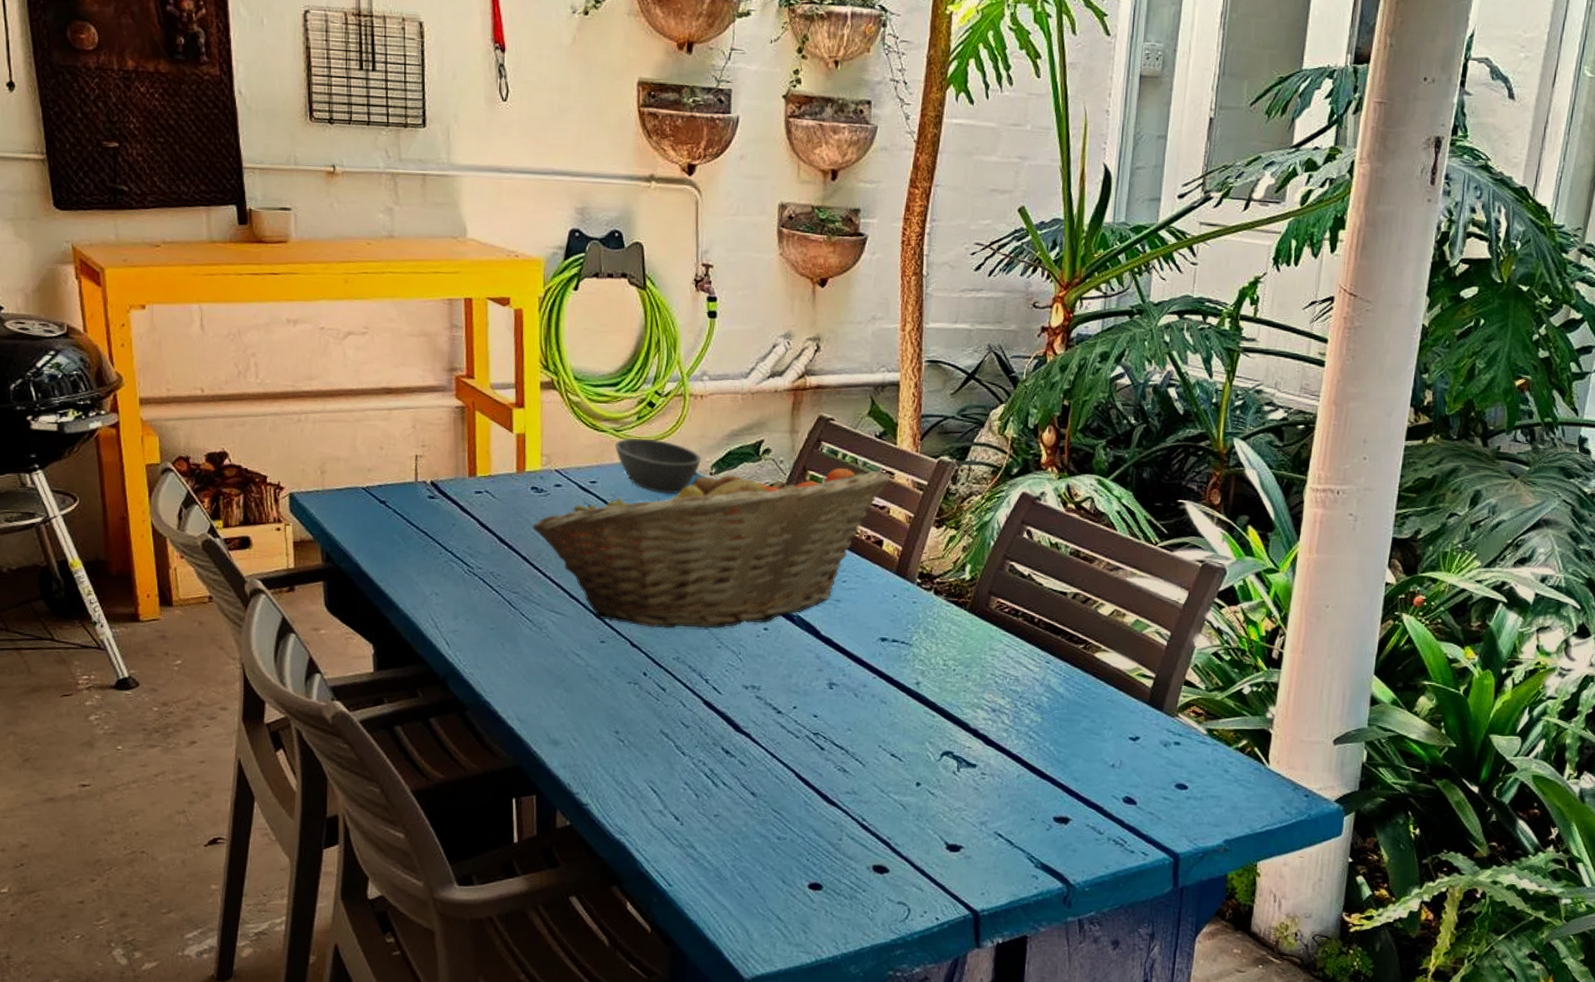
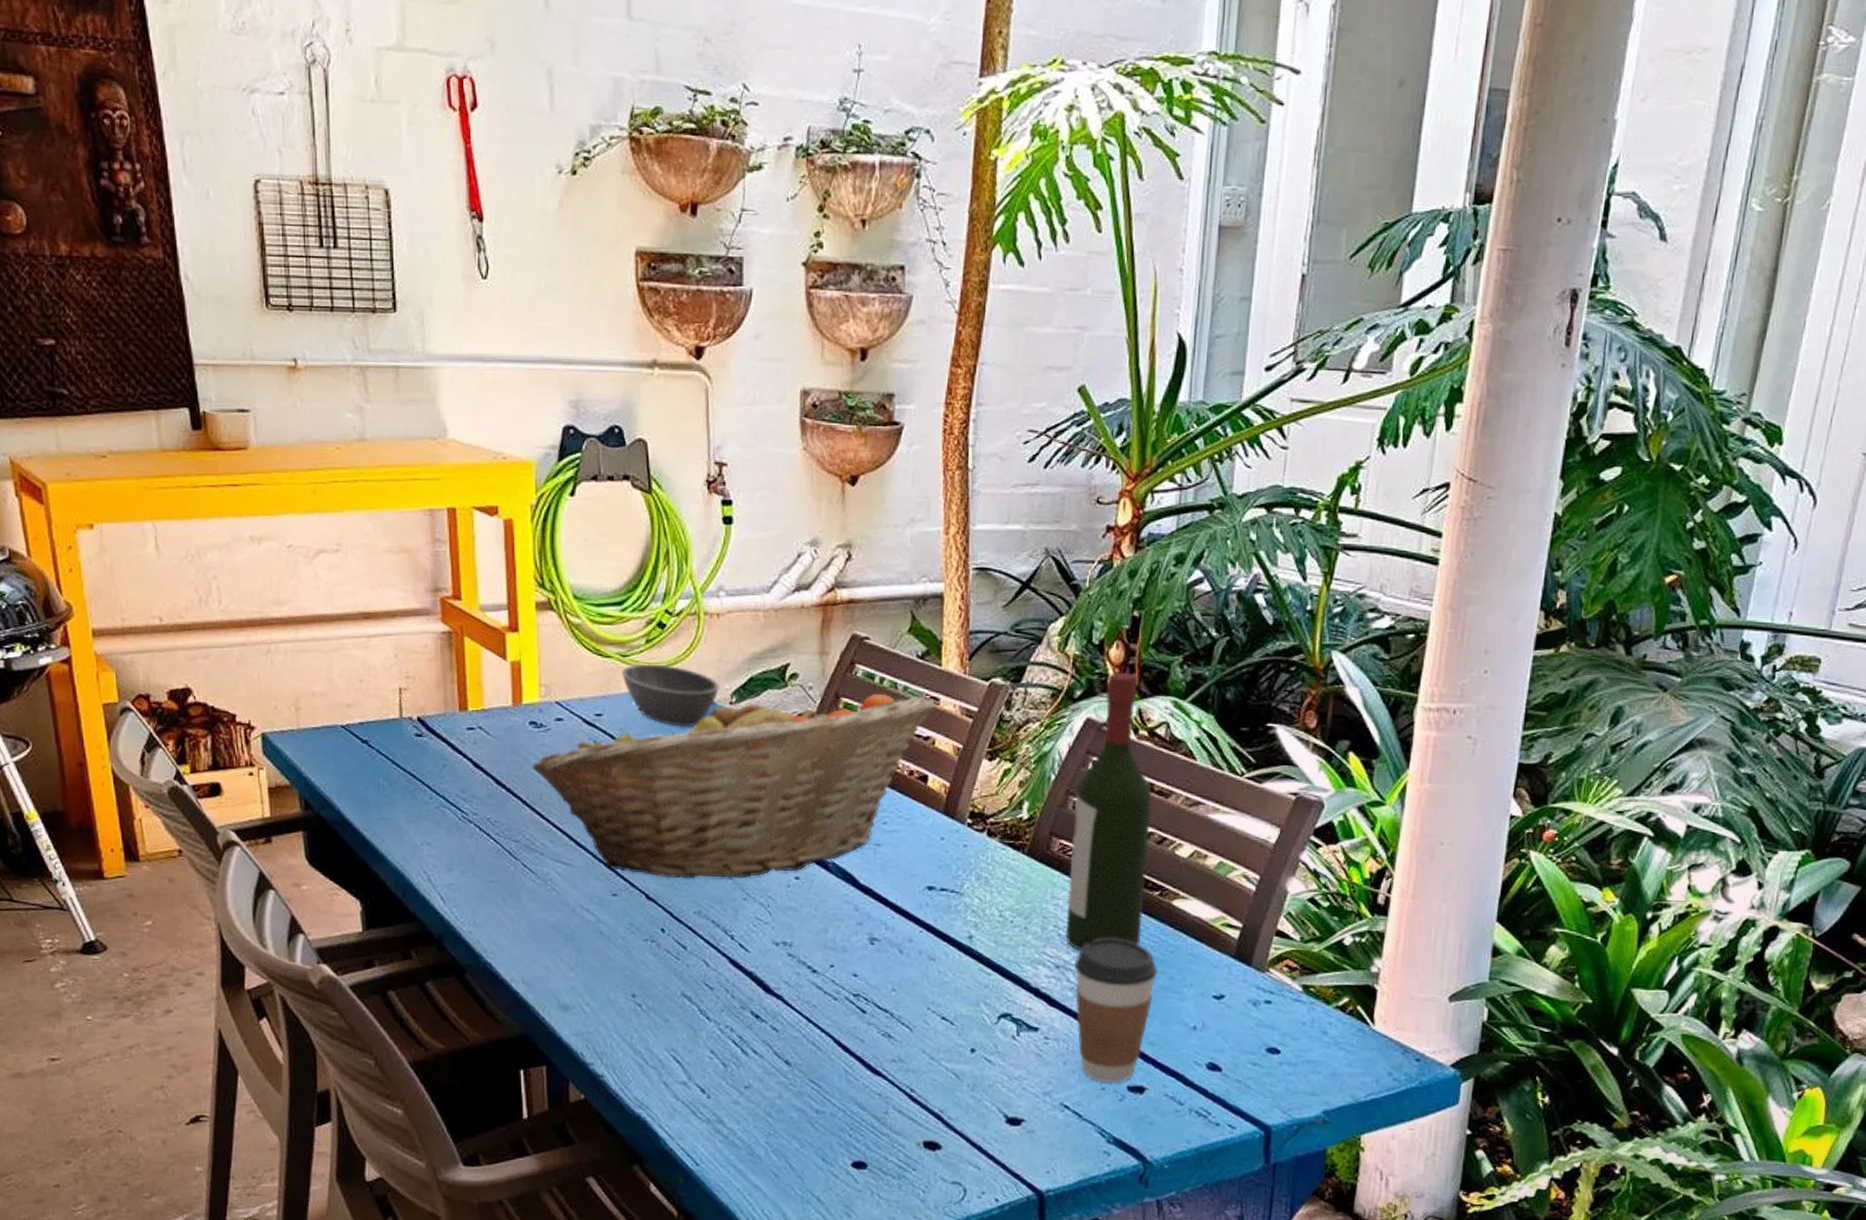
wine bottle: none [1001,453,1078,696] -> present [1066,673,1152,950]
coffee cup: none [1008,684,1082,814] -> present [1074,937,1158,1083]

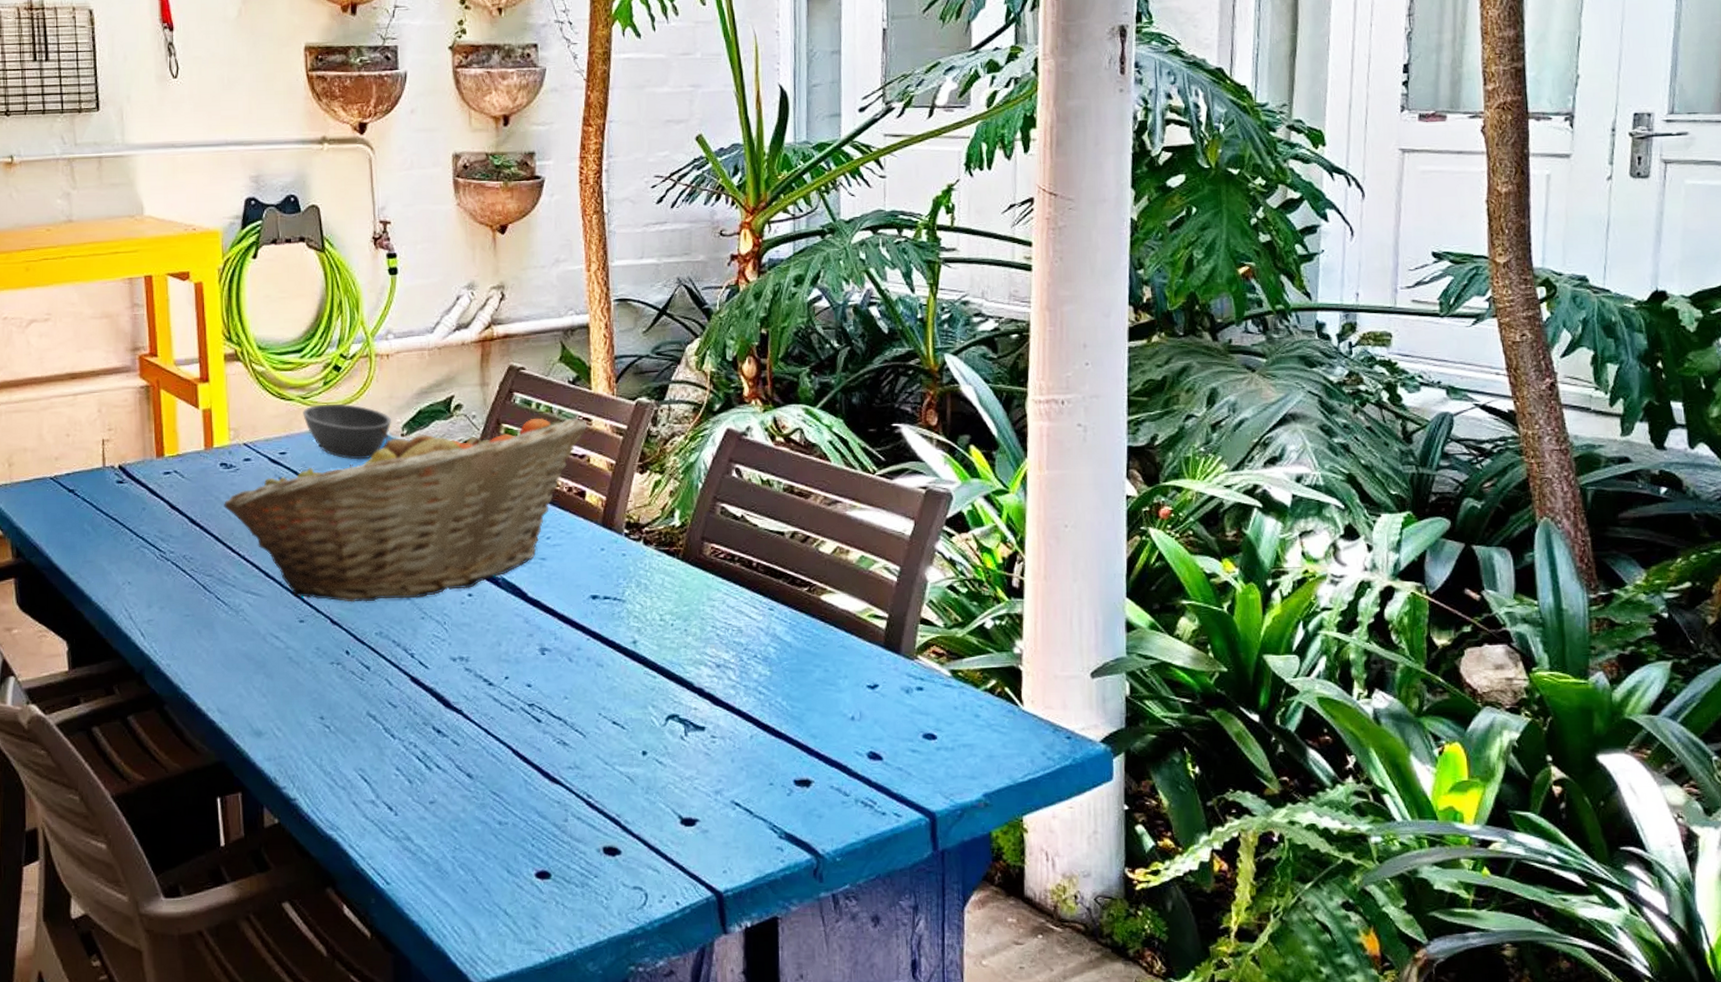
wine bottle: present [1066,673,1152,950] -> none [722,385,795,649]
coffee cup: present [1074,937,1158,1083] -> none [734,634,813,777]

